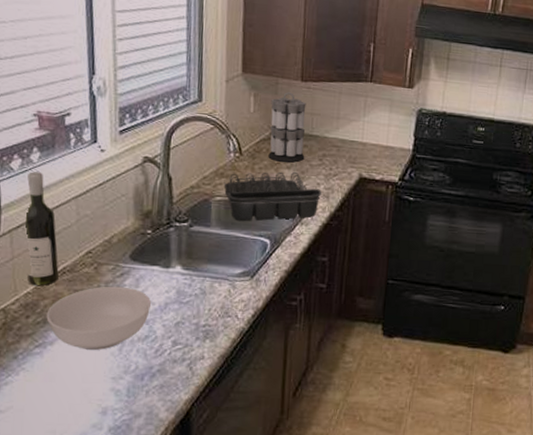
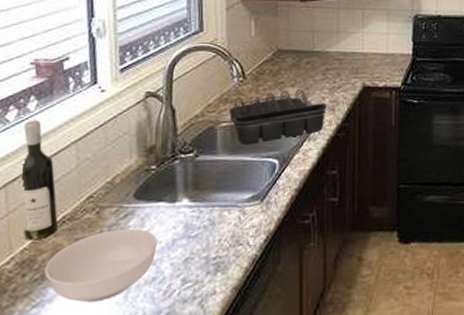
spice rack: present [268,92,306,163] -> none [271,13,308,81]

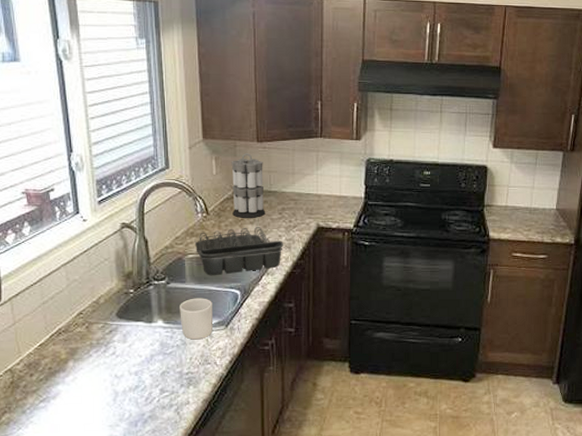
bottle: present [19,120,58,240] -> none [21,244,55,346]
bowl: present [44,228,157,302] -> none [47,342,138,401]
mug: none [209,170,248,219] -> present [180,298,214,340]
spice rack: none [271,13,308,81] -> present [231,153,266,218]

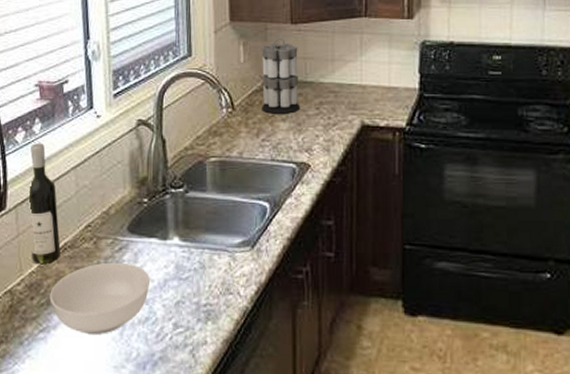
bottle: none [21,244,55,346] -> present [27,143,61,263]
bowl: none [47,342,138,401] -> present [49,262,150,334]
mug: present [180,298,214,340] -> none [199,210,238,263]
dish rack: present [194,227,283,276] -> none [217,125,321,184]

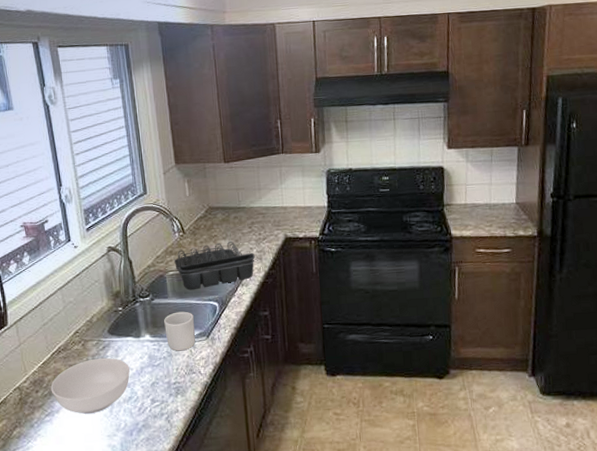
bottle: present [27,143,61,263] -> none [23,272,56,365]
mug: none [199,210,238,263] -> present [164,311,196,351]
dish rack: none [217,125,321,184] -> present [173,241,255,291]
spice rack: present [261,37,301,114] -> none [202,174,237,235]

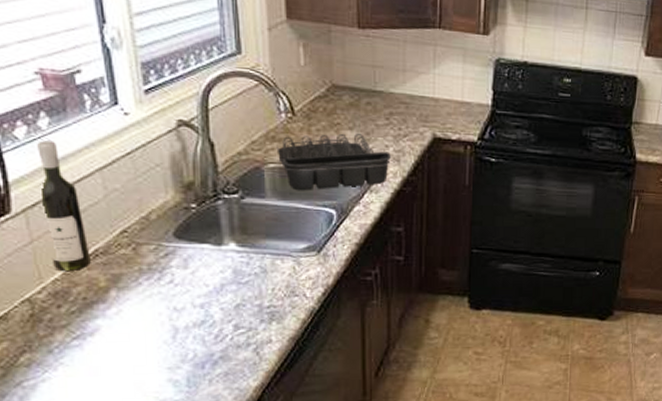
bottle: none [23,272,56,365] -> present [37,140,91,271]
bowl: present [50,357,130,414] -> none [81,268,204,339]
mug: present [164,311,196,351] -> none [258,217,302,267]

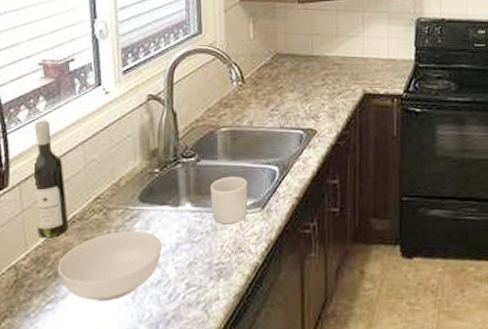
bowl: none [81,268,204,339] -> present [57,230,162,301]
mug: none [258,217,302,267] -> present [210,176,248,225]
dish rack: present [276,133,391,191] -> none [228,95,326,151]

